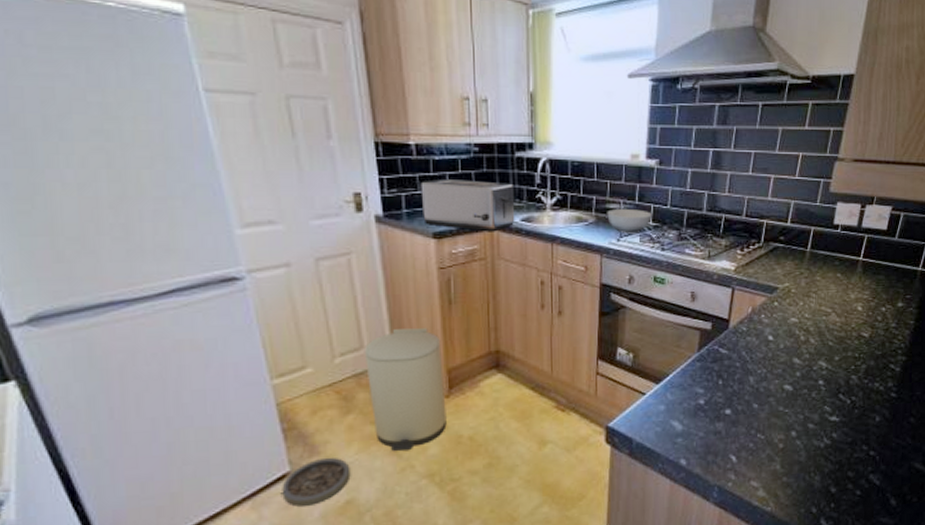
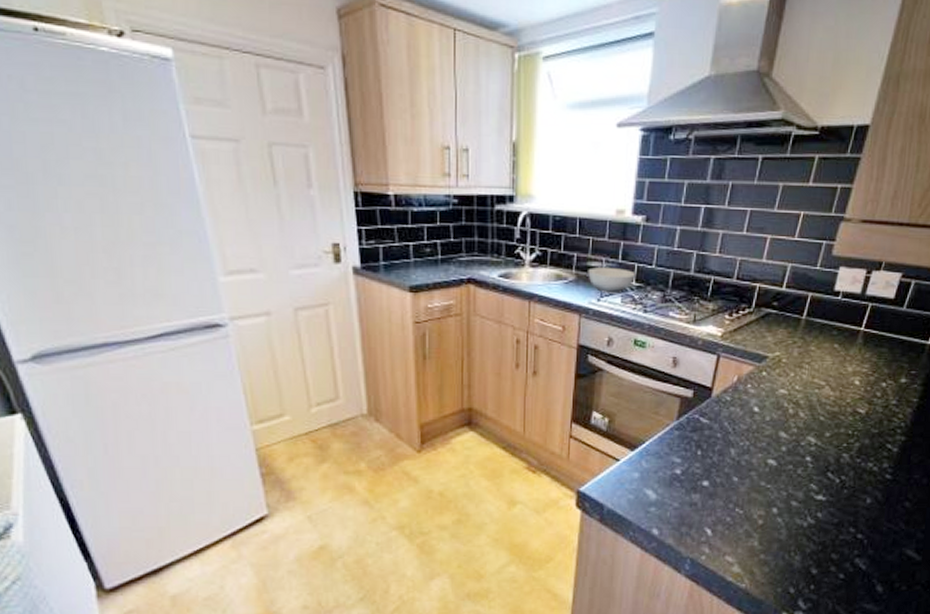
pet bowl: present [282,457,351,506] -> none [260,503,324,548]
pedal bin: present [364,328,447,452] -> none [339,382,418,503]
toaster: present [420,178,515,232] -> none [398,230,493,288]

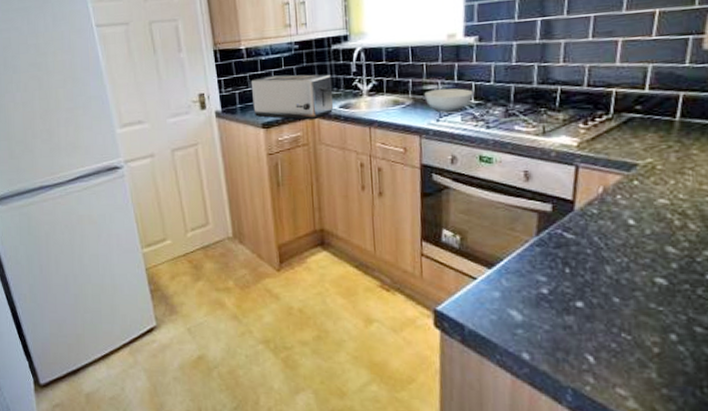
toaster: none [398,230,493,288] -> present [250,74,334,120]

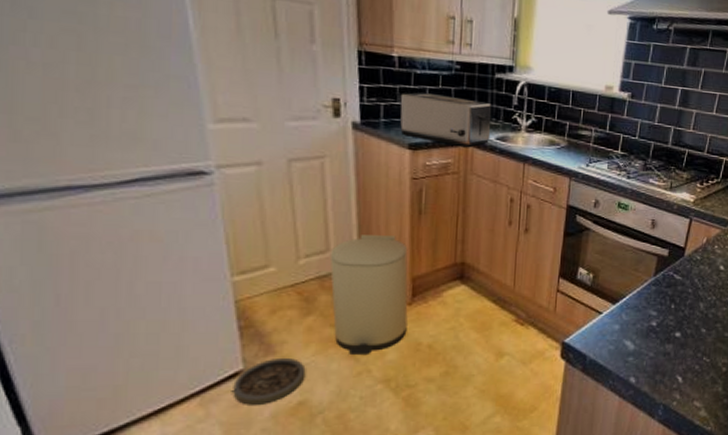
pet bowl: none [150,316,201,357] -> present [233,357,306,405]
pedal bin: none [209,208,279,318] -> present [329,235,408,356]
bowl: present [424,88,473,113] -> none [578,136,621,159]

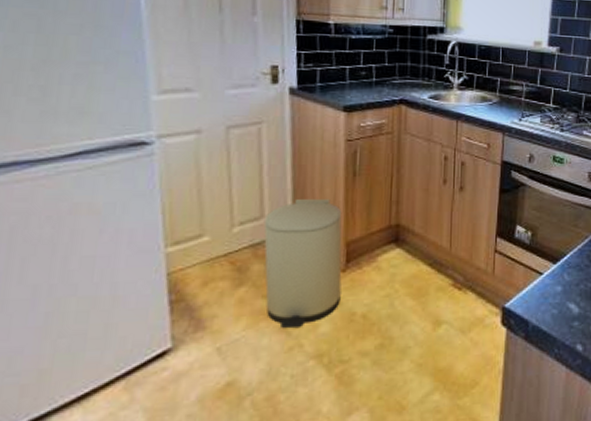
pet bowl: present [233,357,306,405] -> none [159,333,235,388]
toaster: present [400,92,492,148] -> none [335,55,425,108]

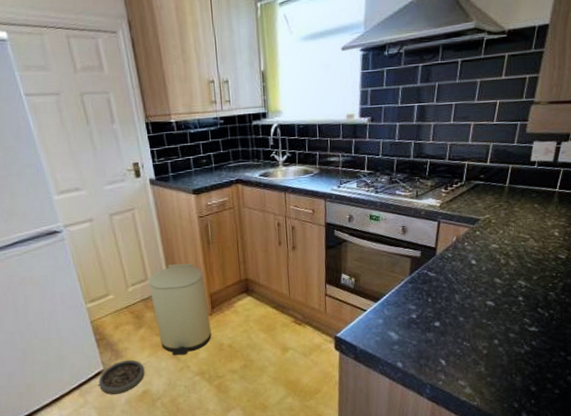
pet bowl: none [159,333,235,388] -> present [98,359,145,395]

